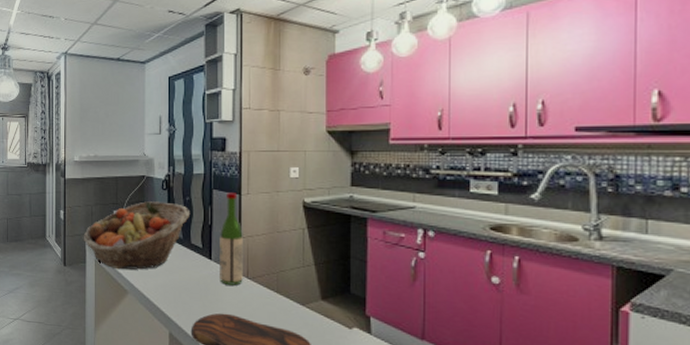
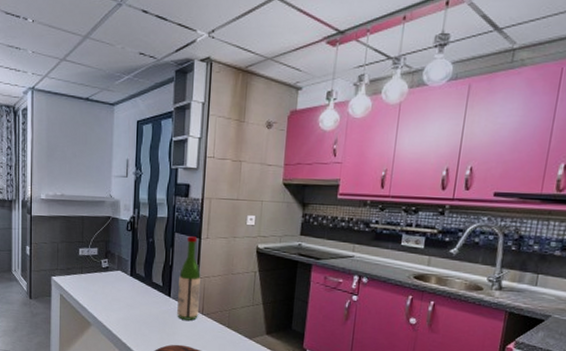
fruit basket: present [83,201,191,270] -> none [49,241,153,305]

